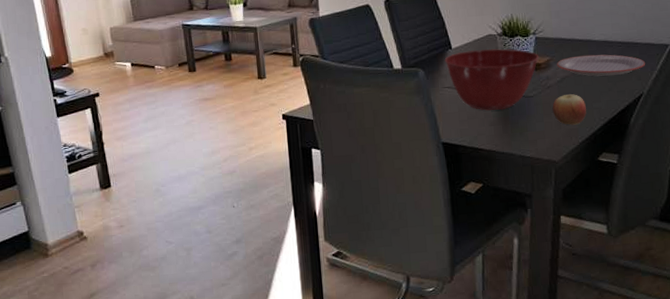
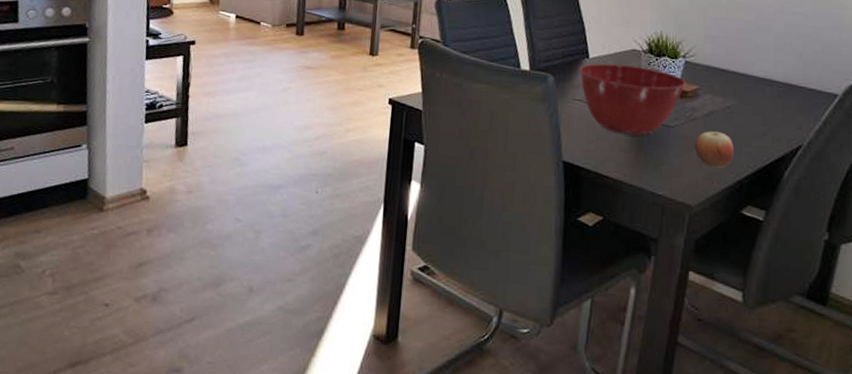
plate: present [557,54,646,76] -> none [706,89,809,120]

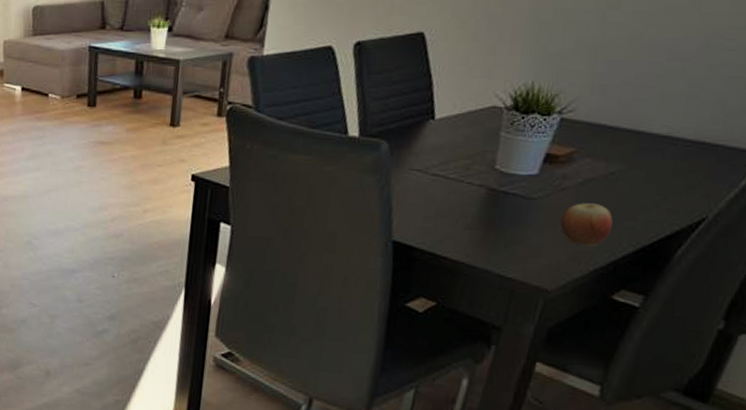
mixing bowl: present [579,63,687,137] -> none [420,124,560,211]

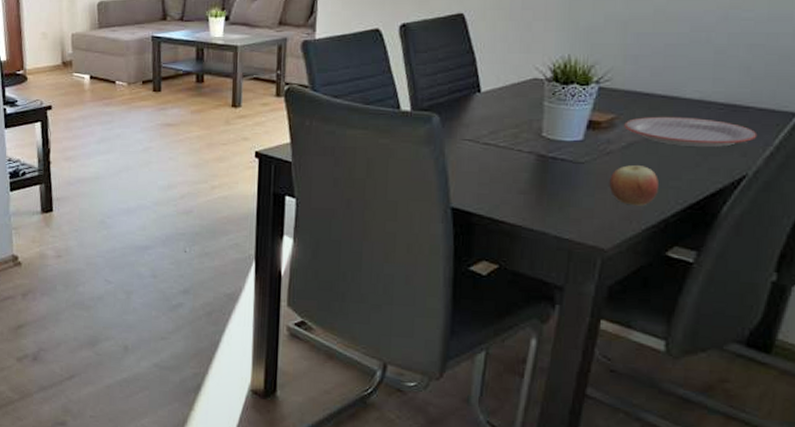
plate: none [583,151,724,187] -> present [624,116,758,147]

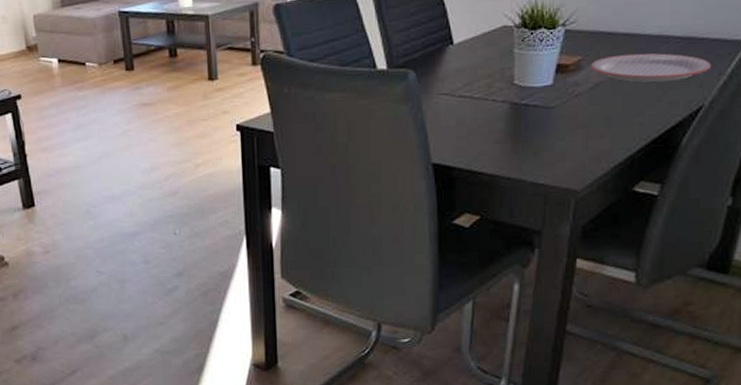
apple: present [609,165,658,206] -> none [579,105,624,145]

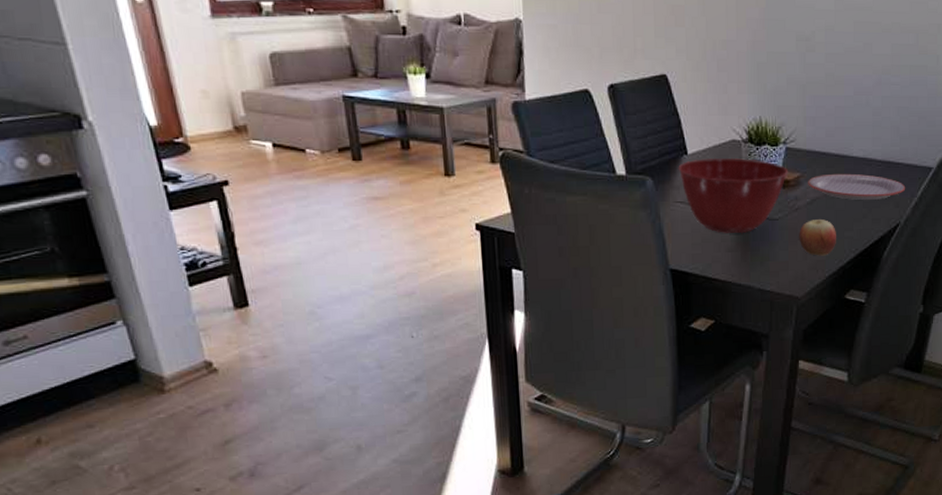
mixing bowl: none [443,44,568,125] -> present [678,157,789,234]
apple: none [579,105,624,145] -> present [799,219,836,256]

